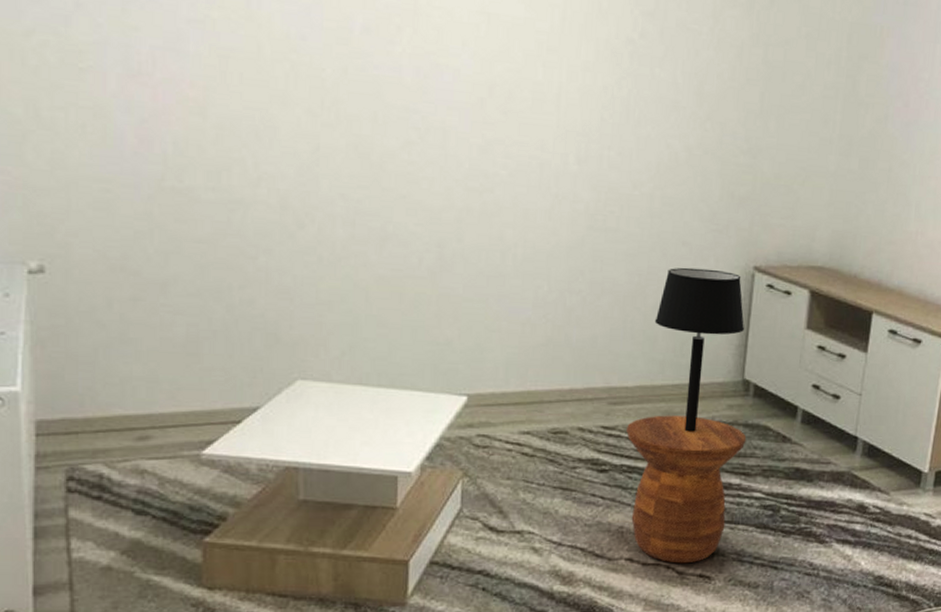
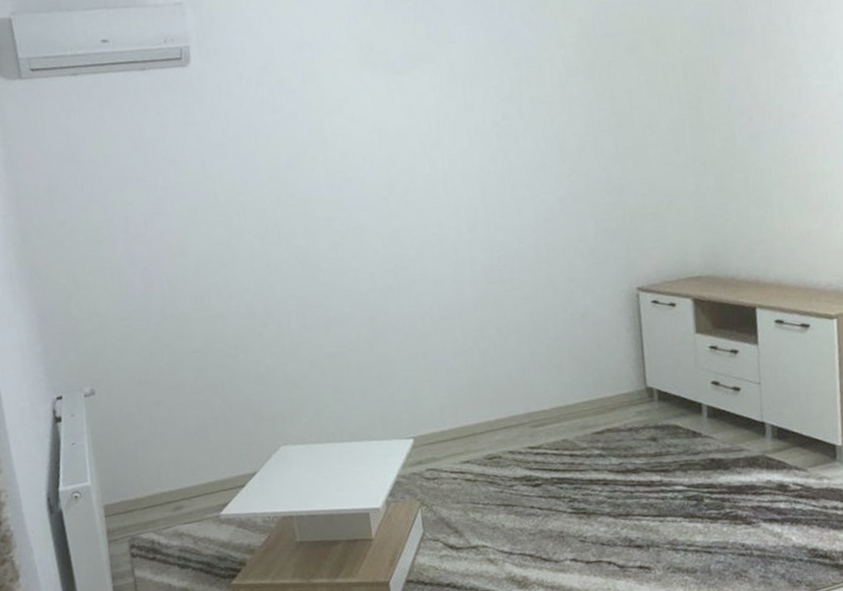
side table: present [626,415,747,564] -> none [550,426,660,559]
table lamp: present [654,267,745,432] -> none [558,296,640,441]

